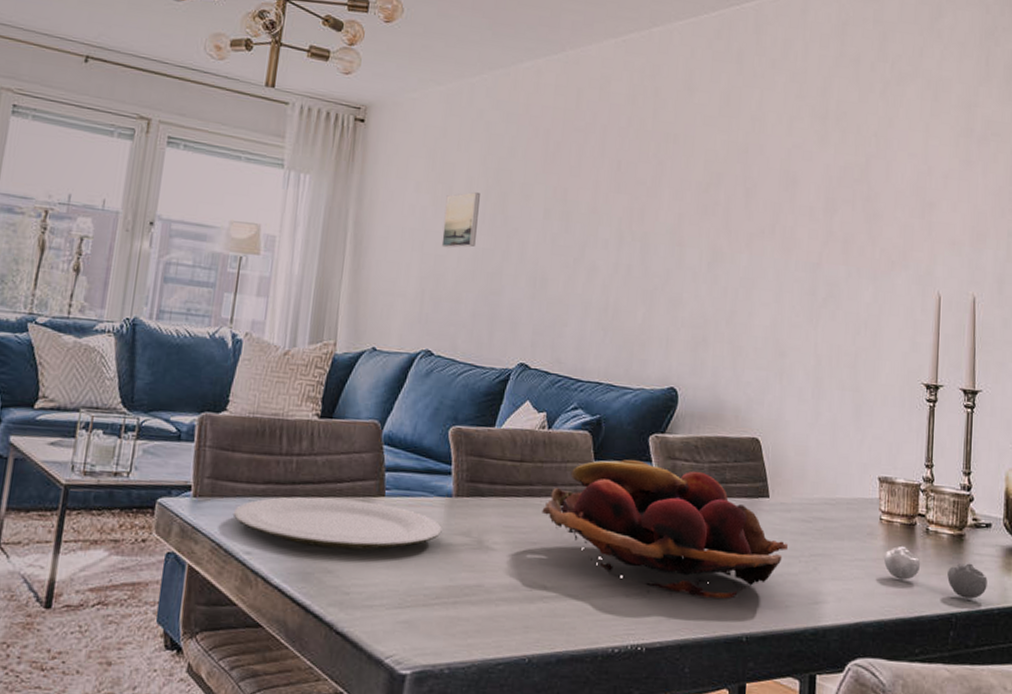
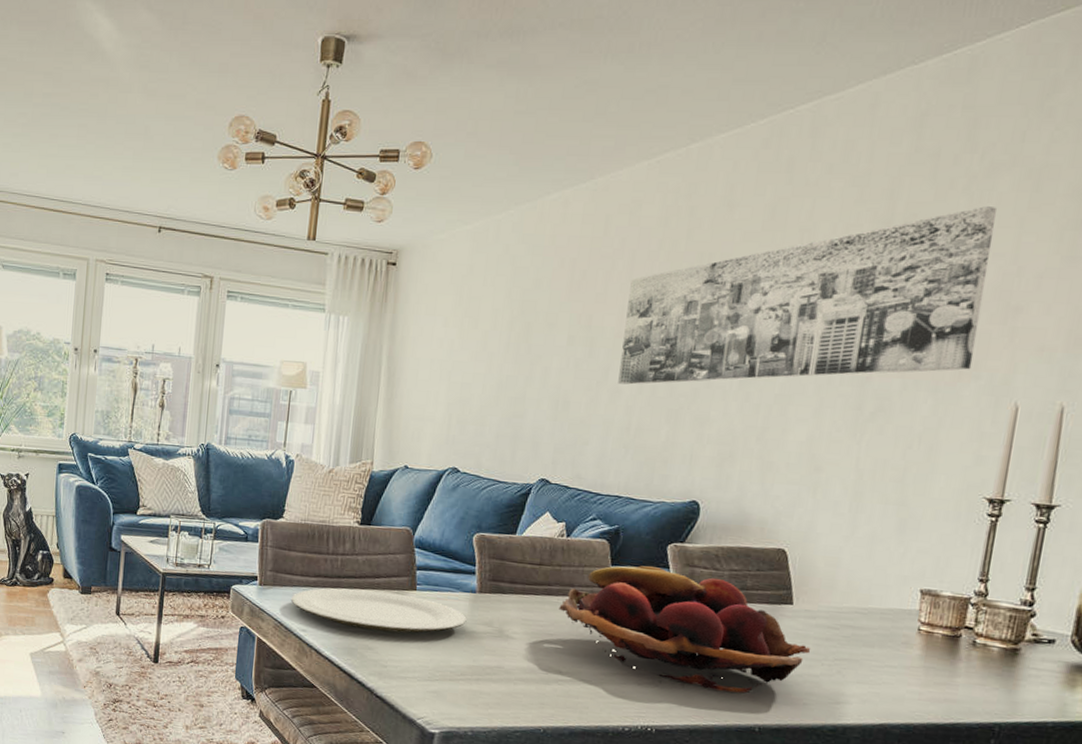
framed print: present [441,192,480,248] -> none [467,324,505,377]
wall art: none [594,109,908,263] -> present [618,205,997,385]
decorative ball: present [883,545,988,599] -> none [918,656,1044,711]

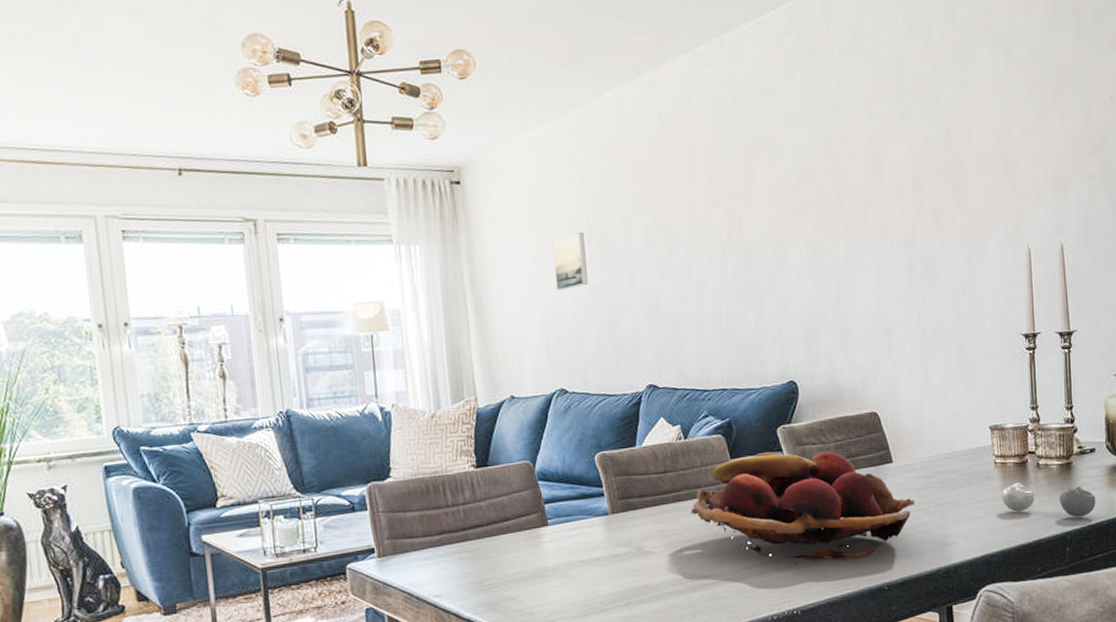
plate: present [290,588,467,633] -> none [416,532,605,580]
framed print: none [467,324,505,377] -> present [552,232,588,291]
wall art: present [618,205,997,385] -> none [694,72,990,278]
decorative ball: none [918,656,1044,711] -> present [1001,482,1096,517]

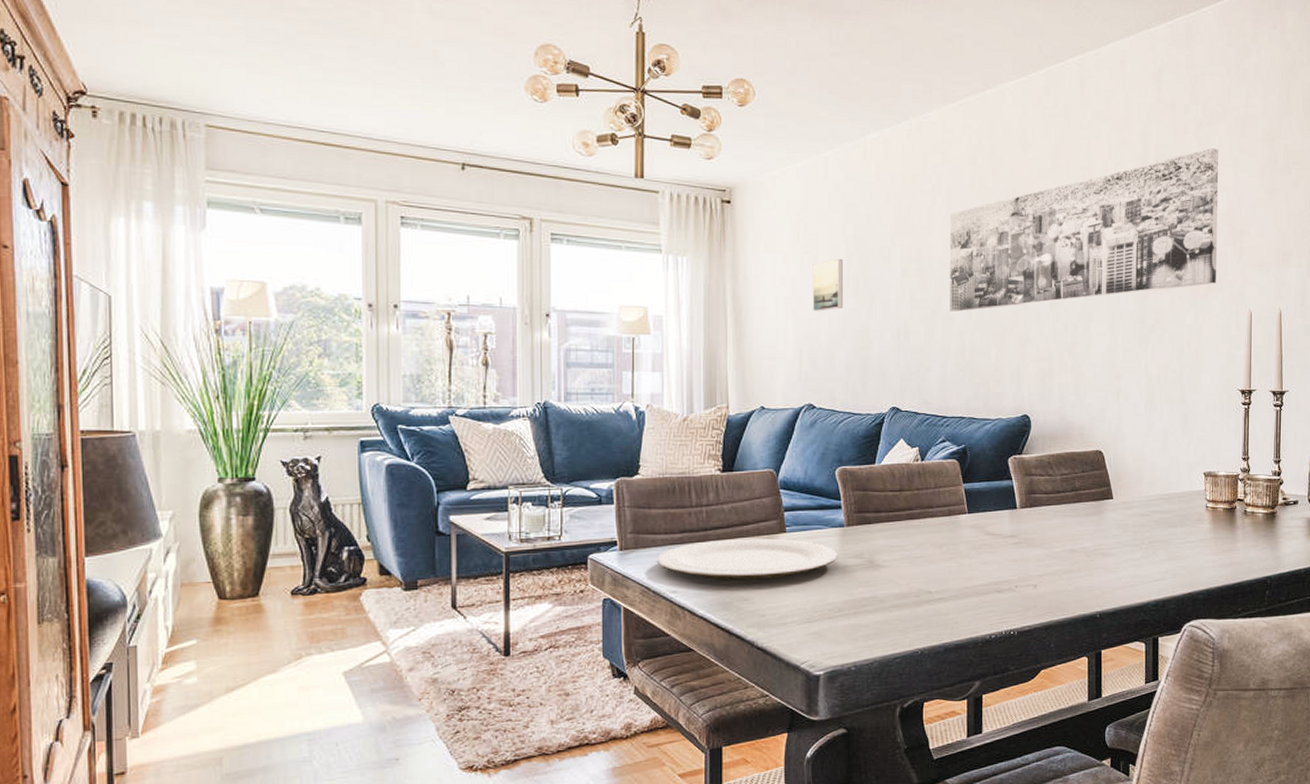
plate: none [416,532,605,580] -> present [656,538,838,580]
fruit basket: present [691,452,916,560] -> none [922,480,1131,586]
wall art: none [694,72,990,278] -> present [950,147,1219,312]
decorative ball: present [1001,482,1096,517] -> none [1210,526,1296,563]

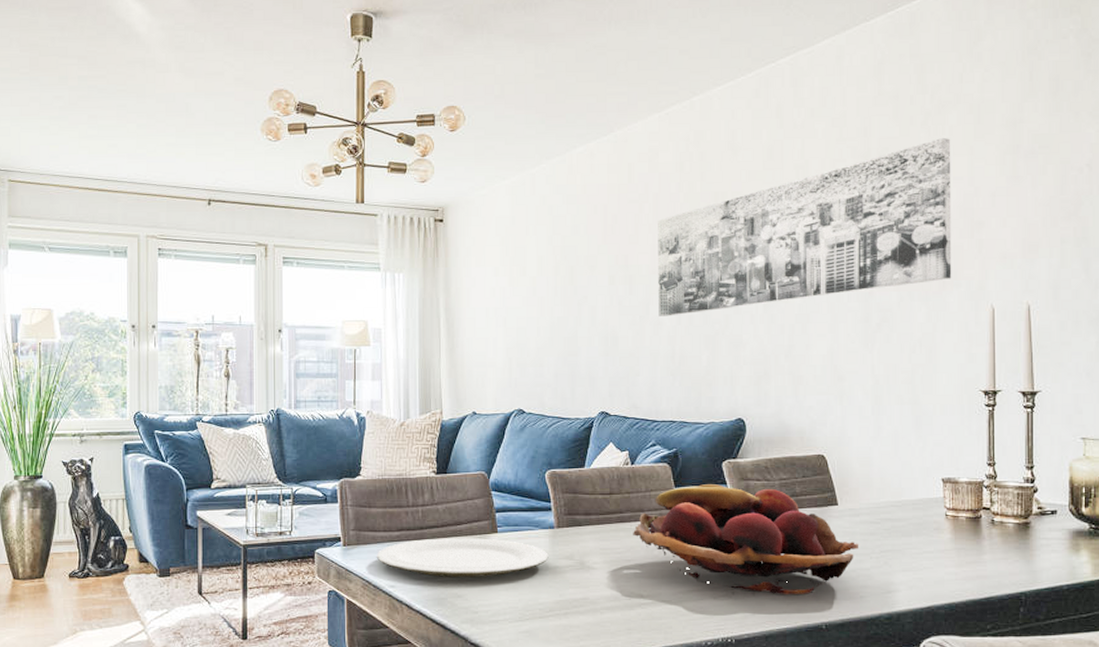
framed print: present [813,259,843,312] -> none [521,270,551,321]
fruit basket: none [922,480,1131,586] -> present [633,484,859,594]

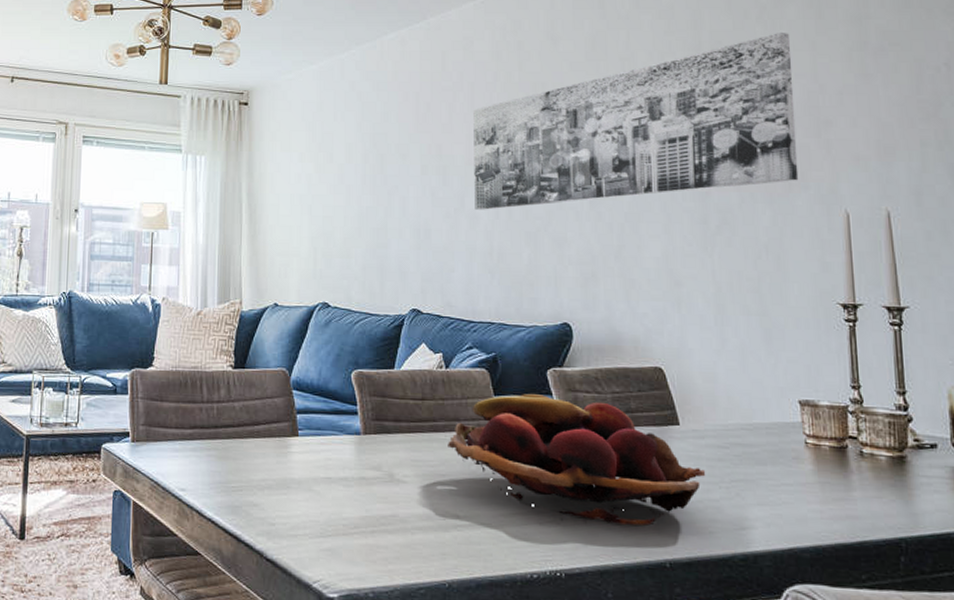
plate: present [376,538,549,577] -> none [166,439,354,485]

